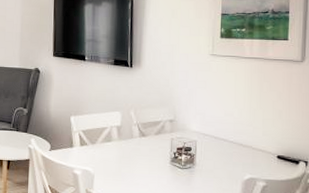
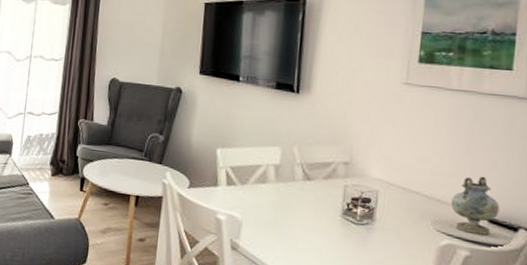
decorative vase: none [236,123,298,176] -> present [430,176,517,247]

